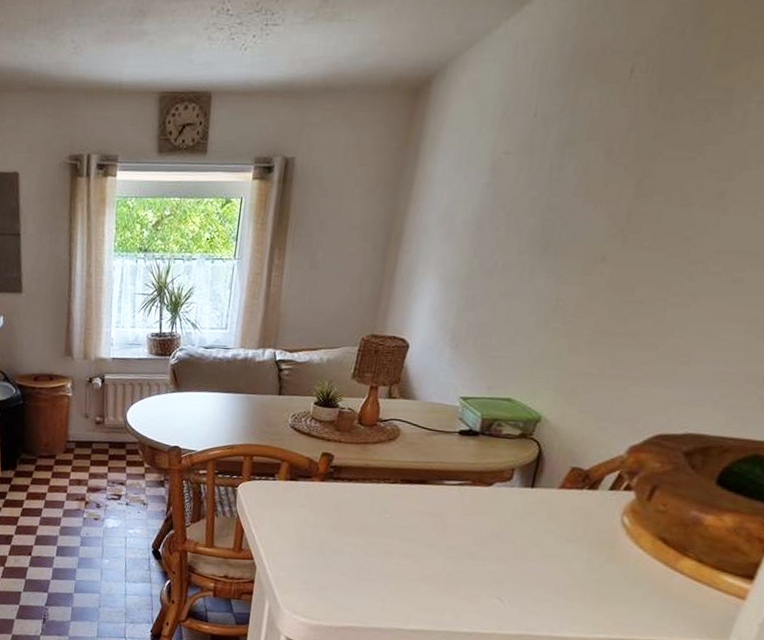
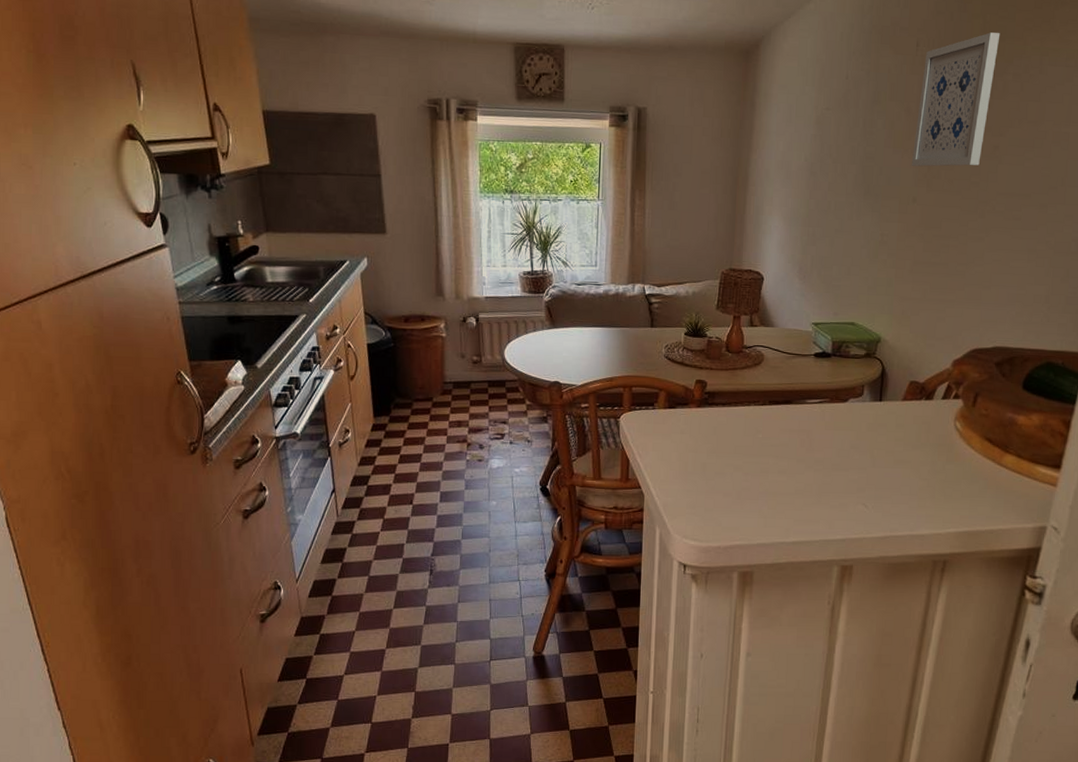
wall art: none [604,50,748,219] -> present [911,32,1001,167]

